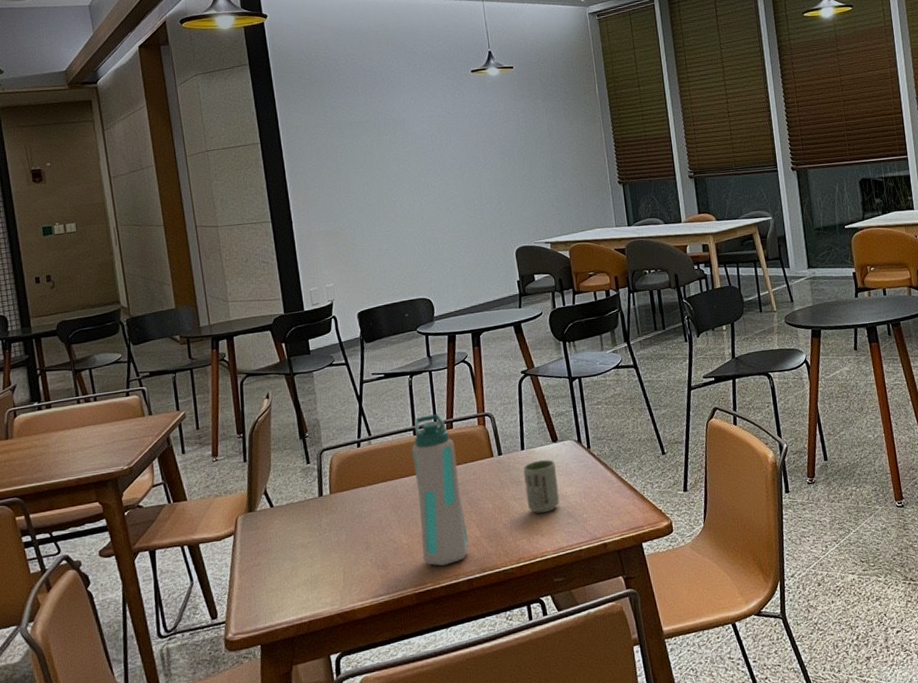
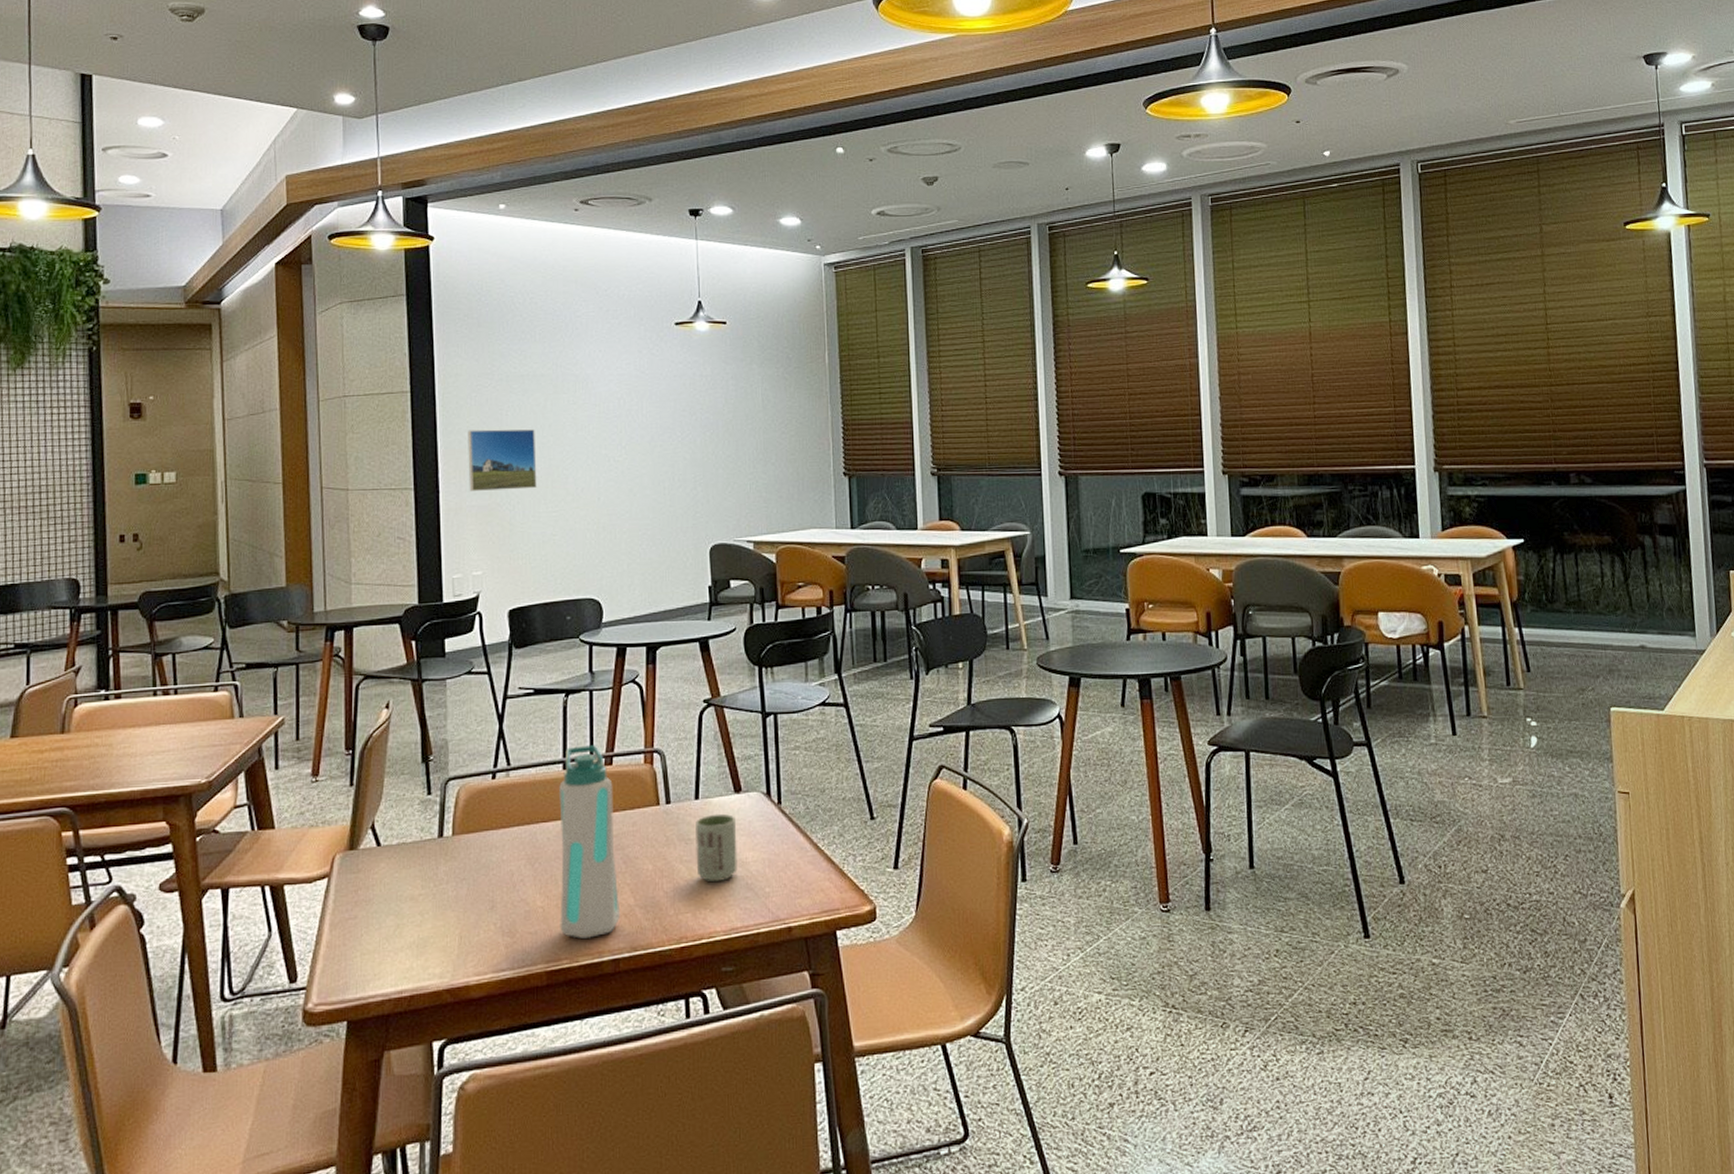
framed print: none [311,166,371,220] -> present [468,429,537,491]

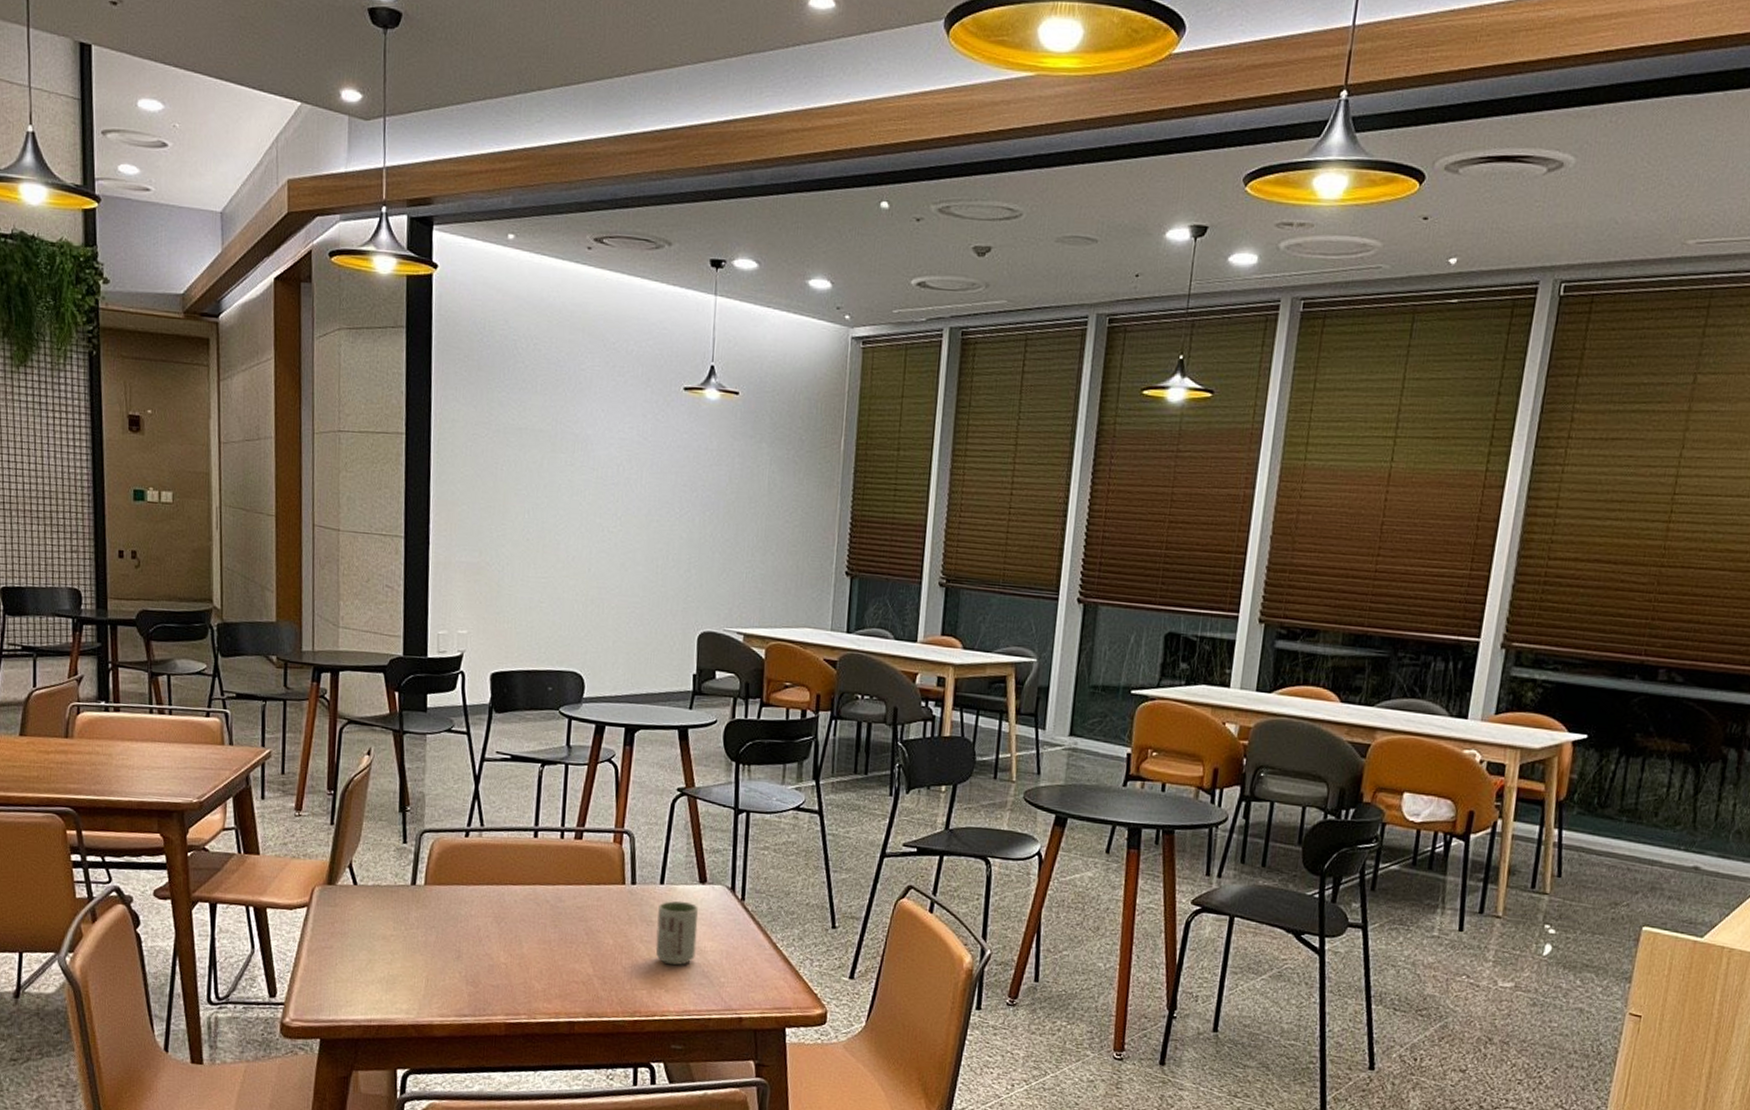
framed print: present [468,429,537,491] -> none [459,481,530,551]
water bottle: present [558,745,621,940] -> none [520,817,581,1000]

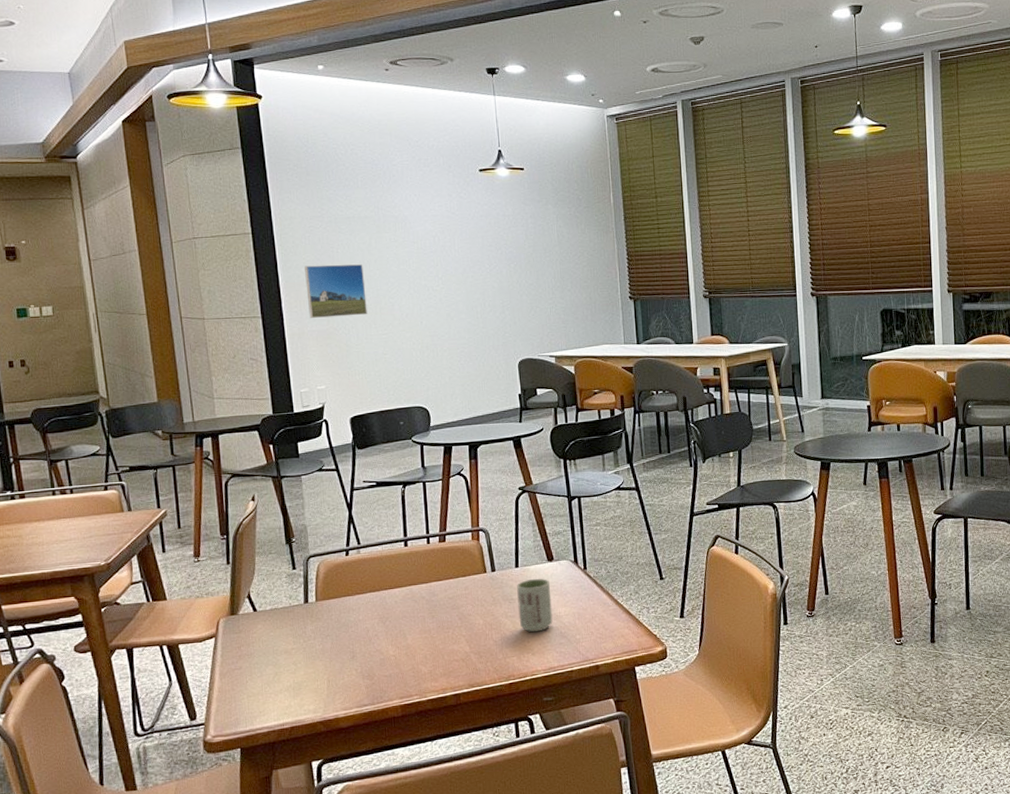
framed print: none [459,481,530,551] -> present [305,264,367,318]

